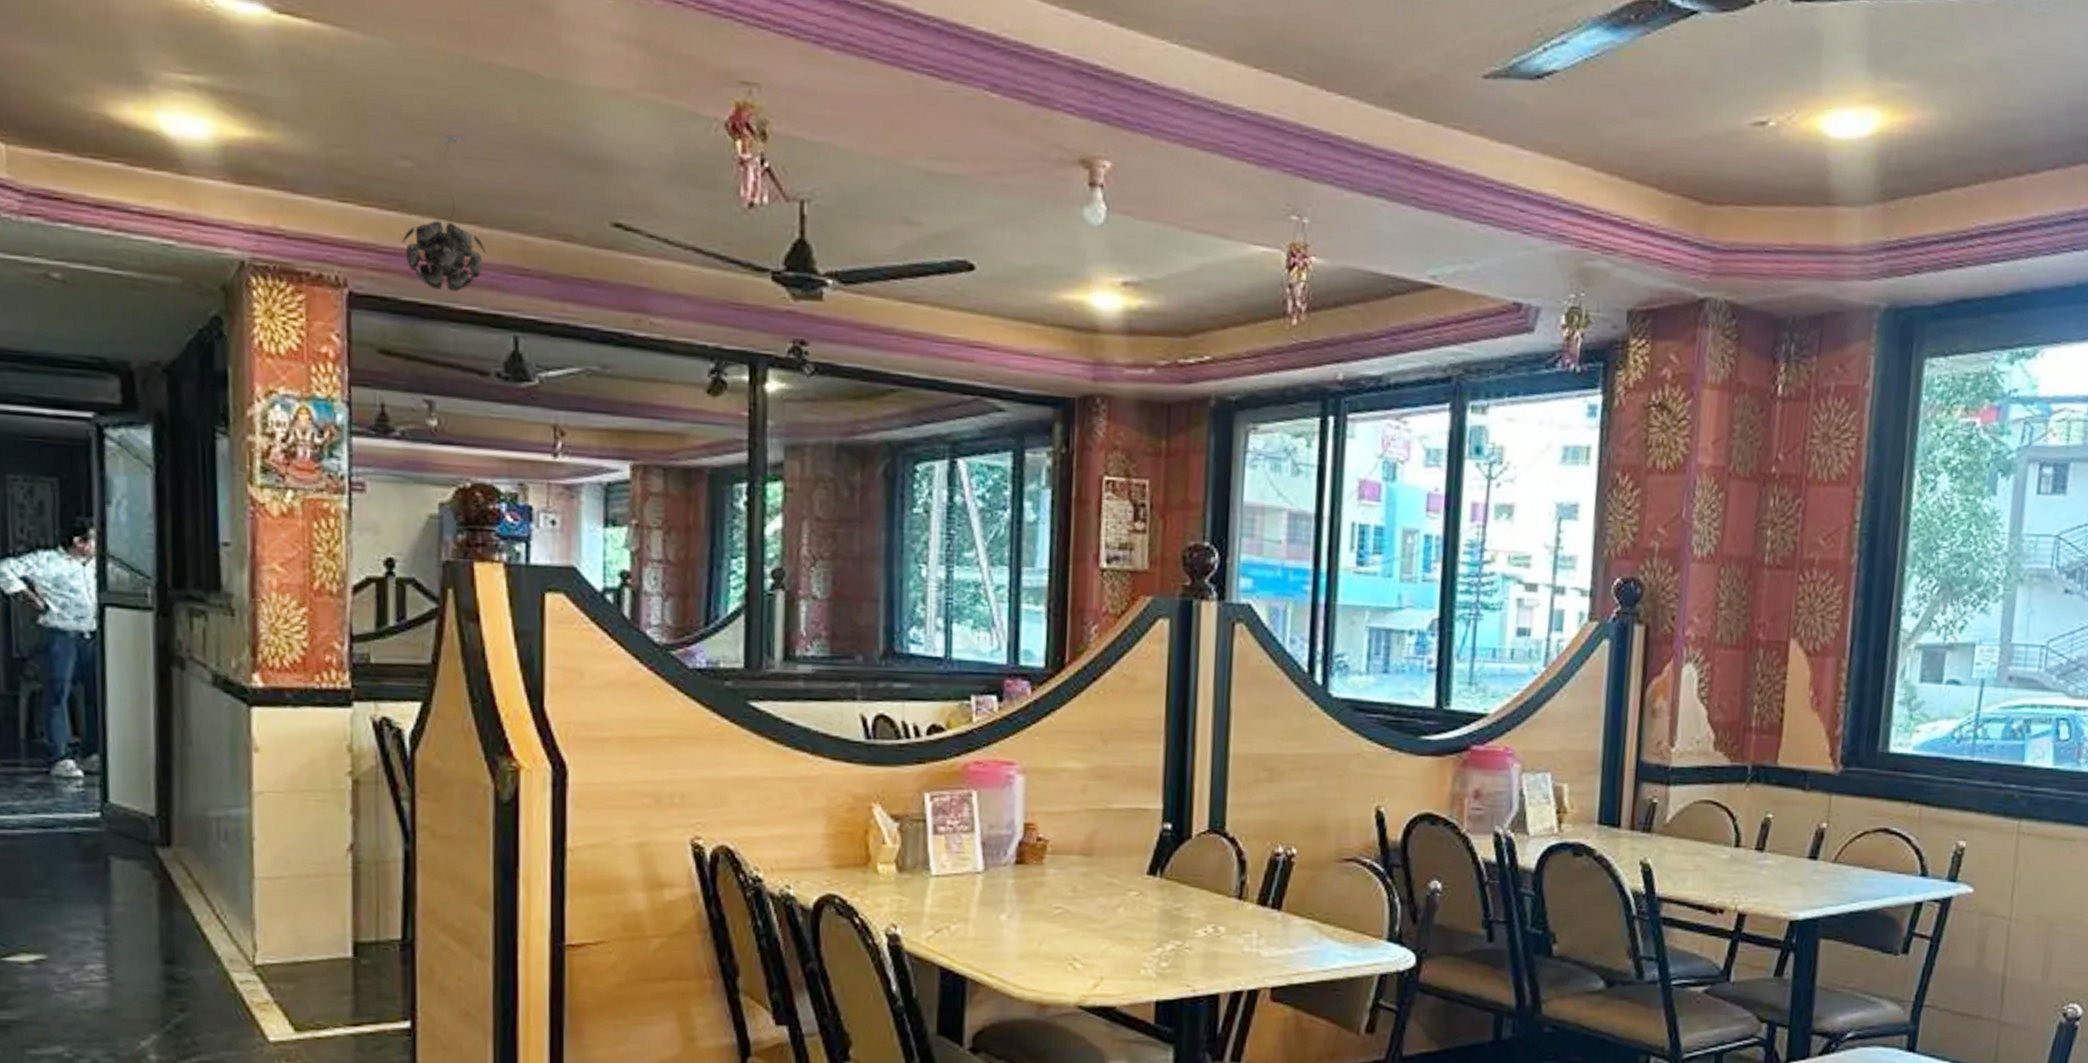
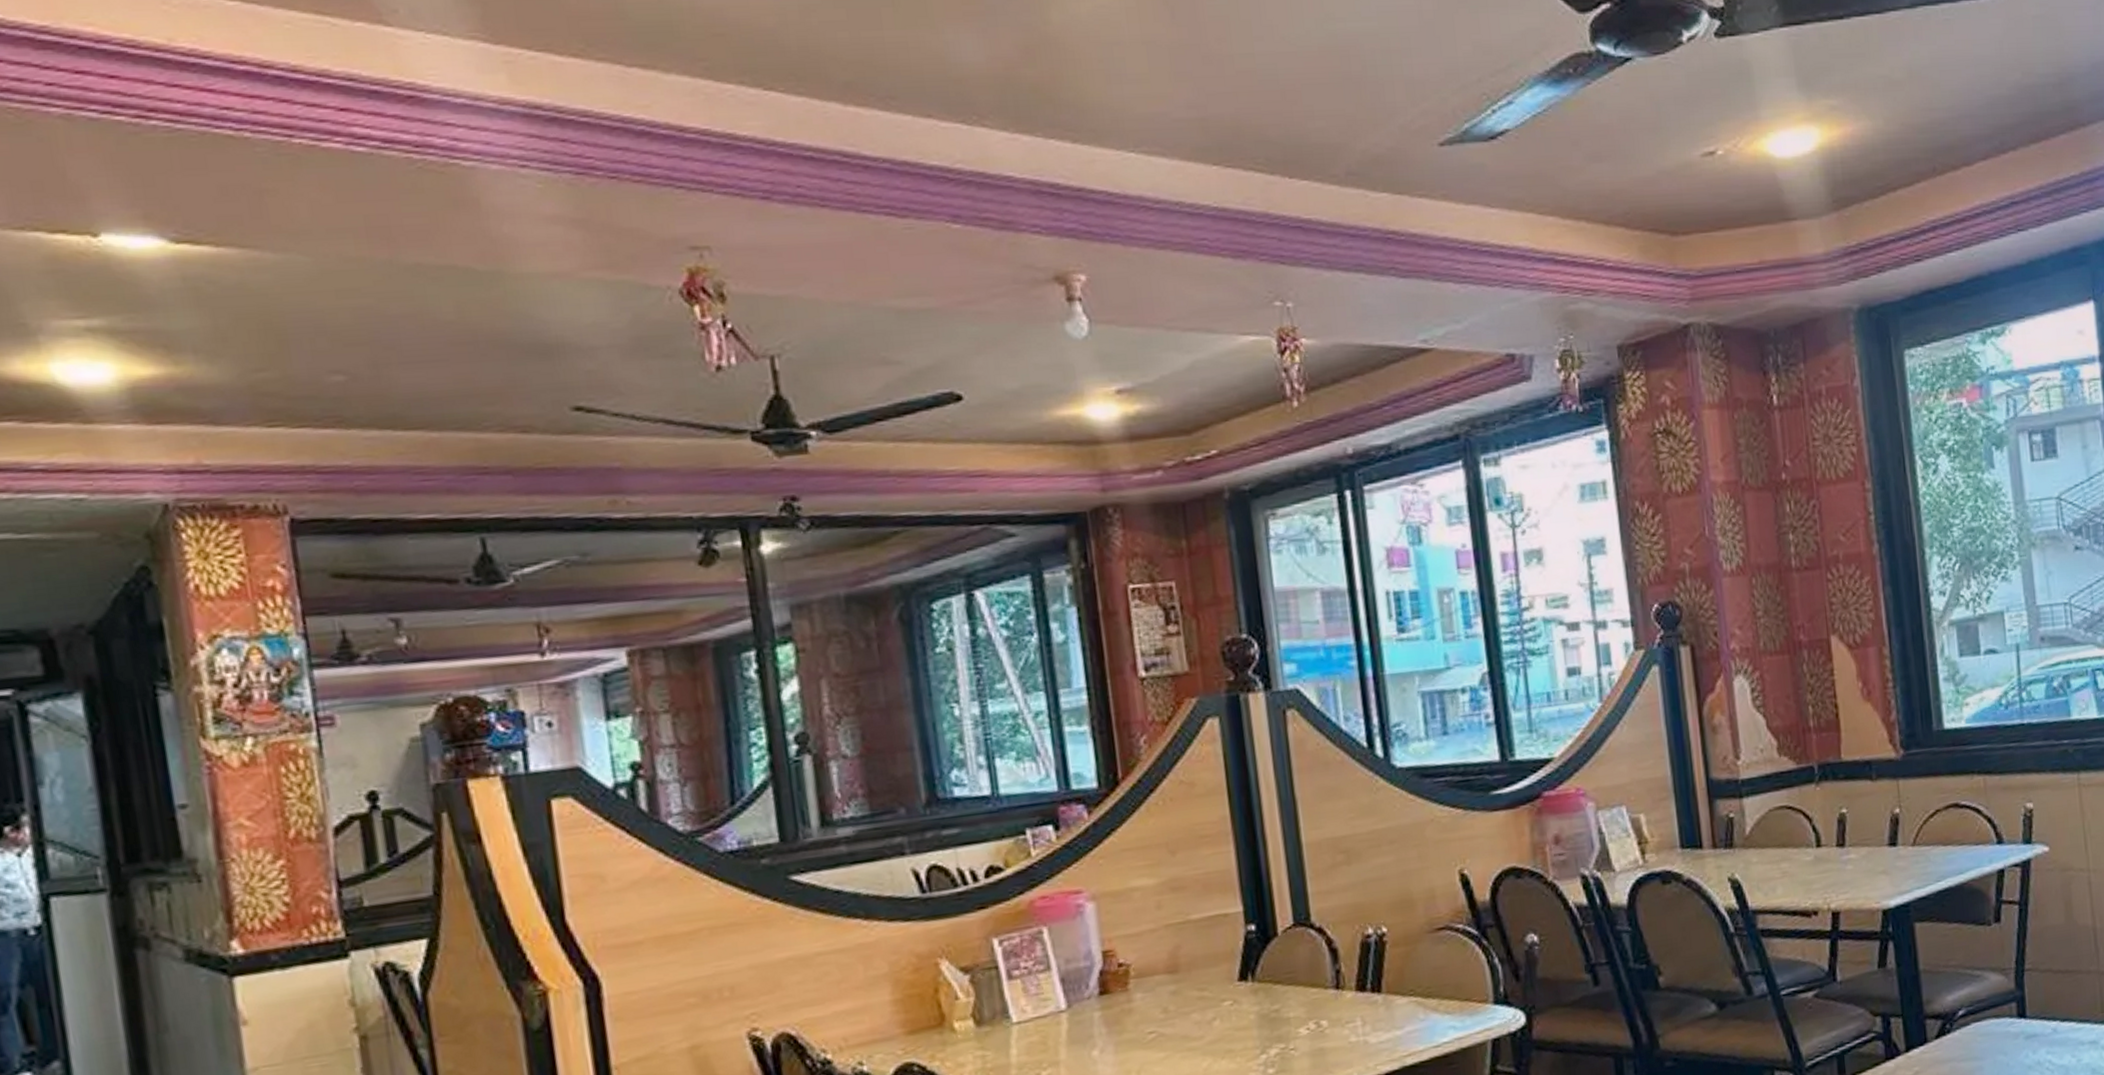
pendant light: present [402,134,487,292] -> none [343,341,440,502]

